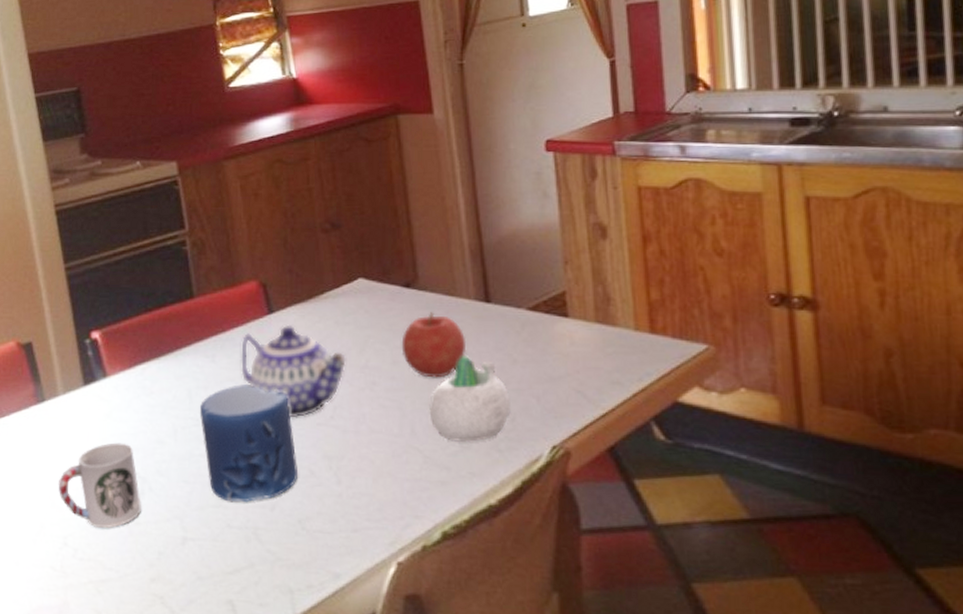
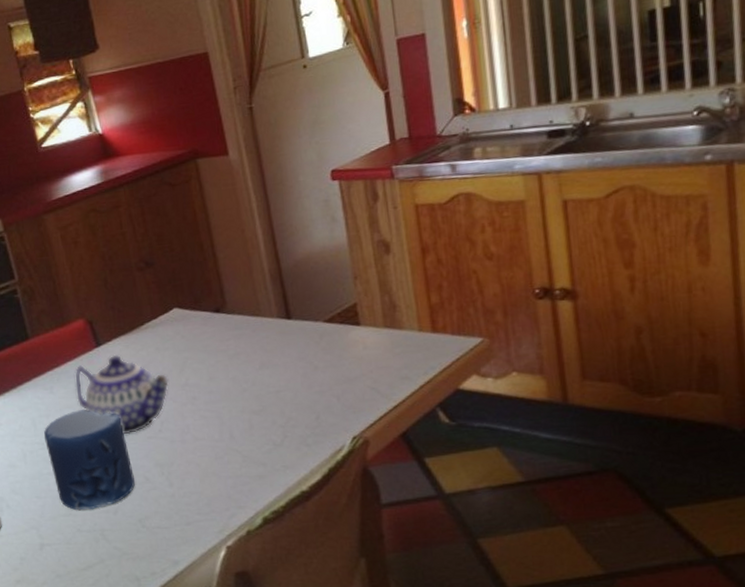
fruit: present [401,312,467,378] -> none [215,332,273,389]
succulent planter: present [429,356,511,442] -> none [244,367,315,441]

